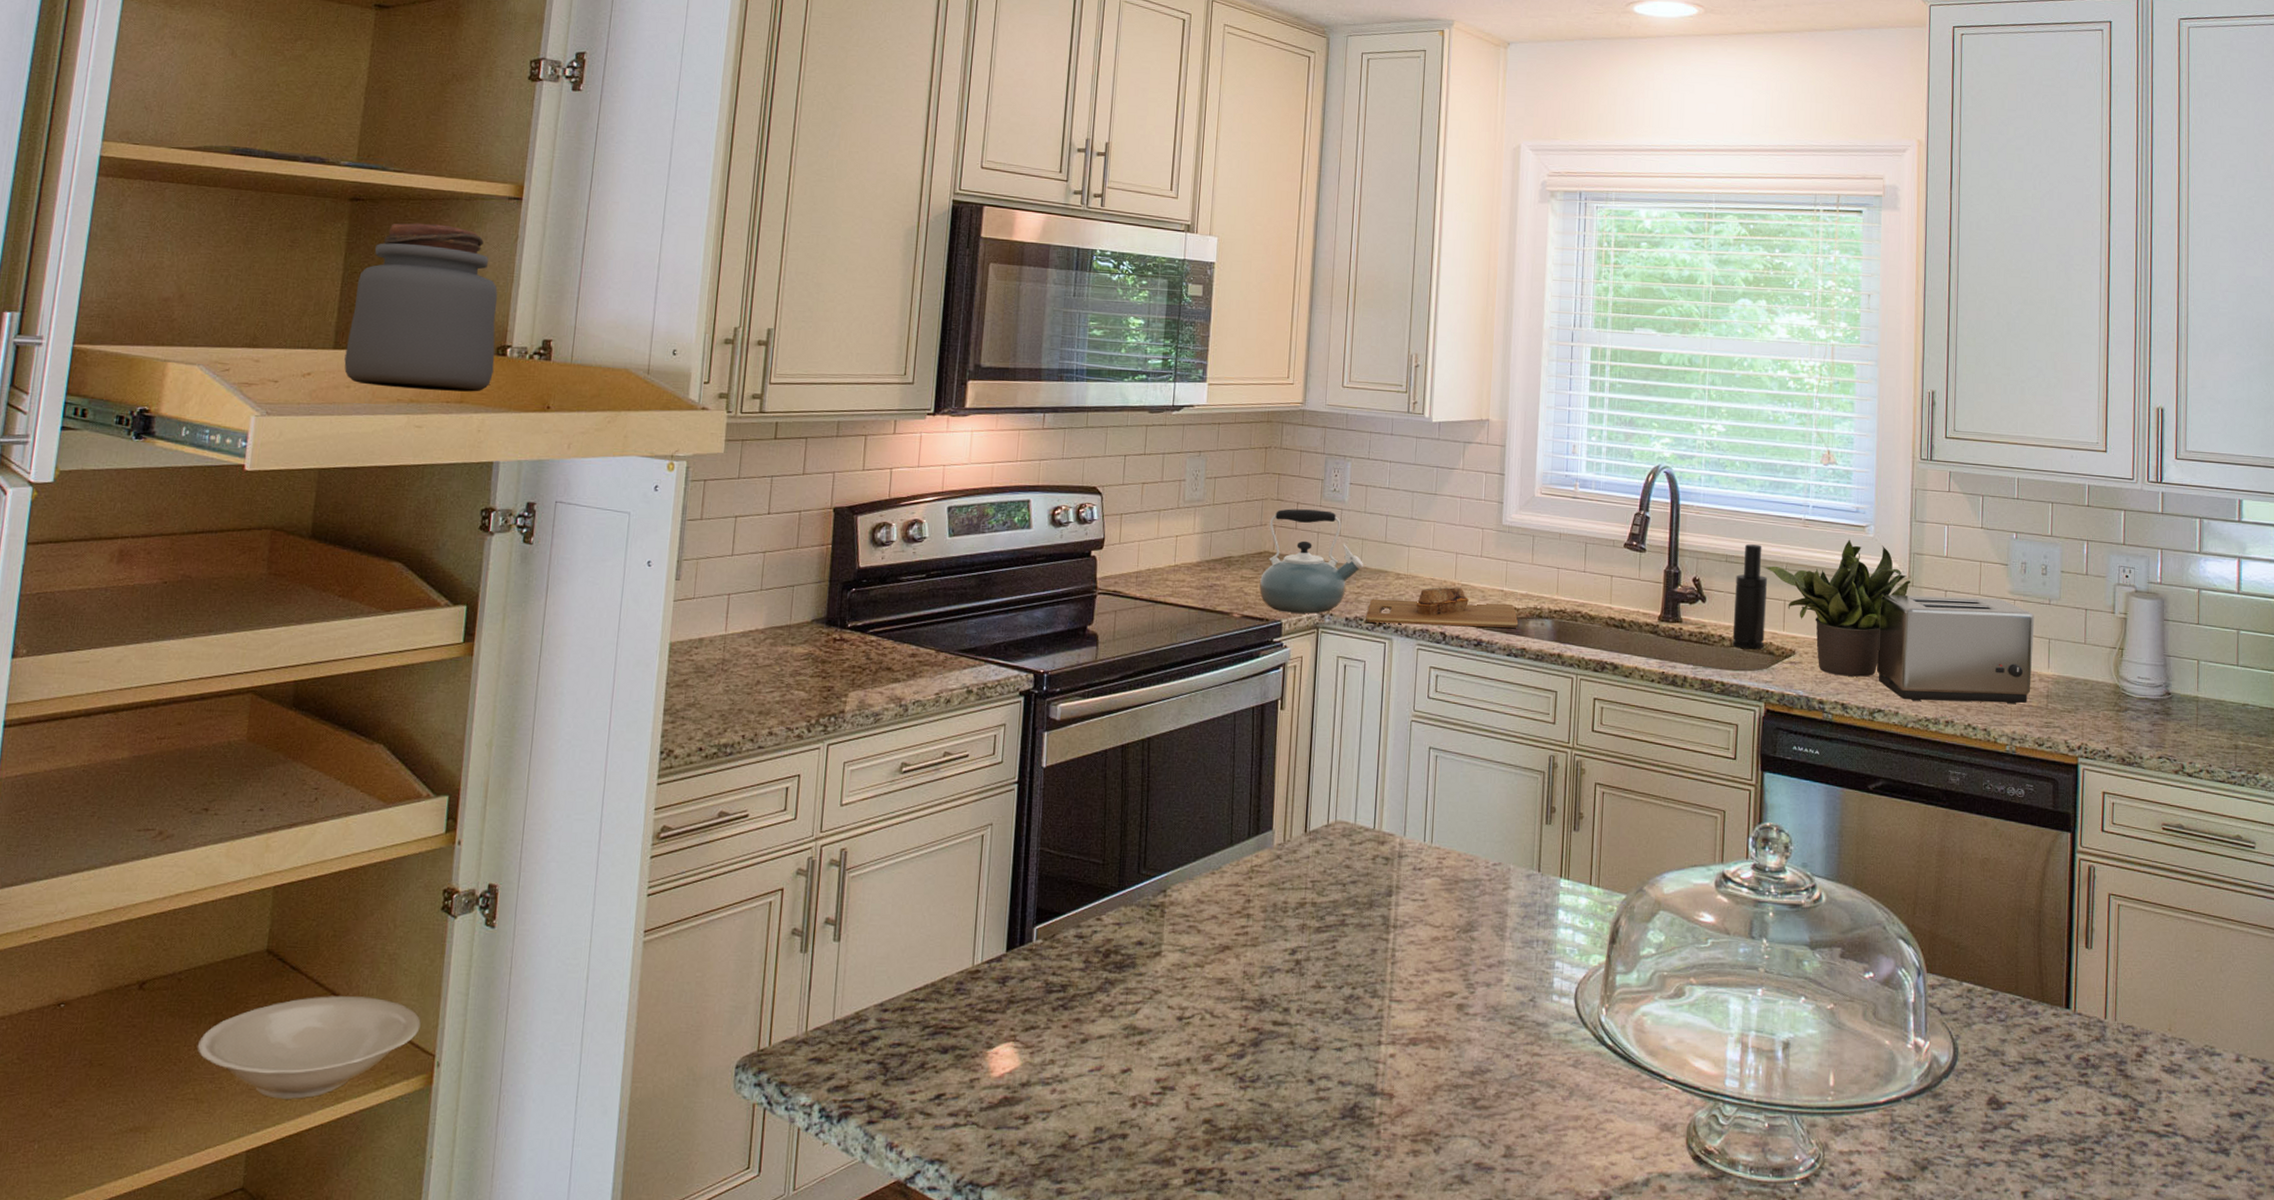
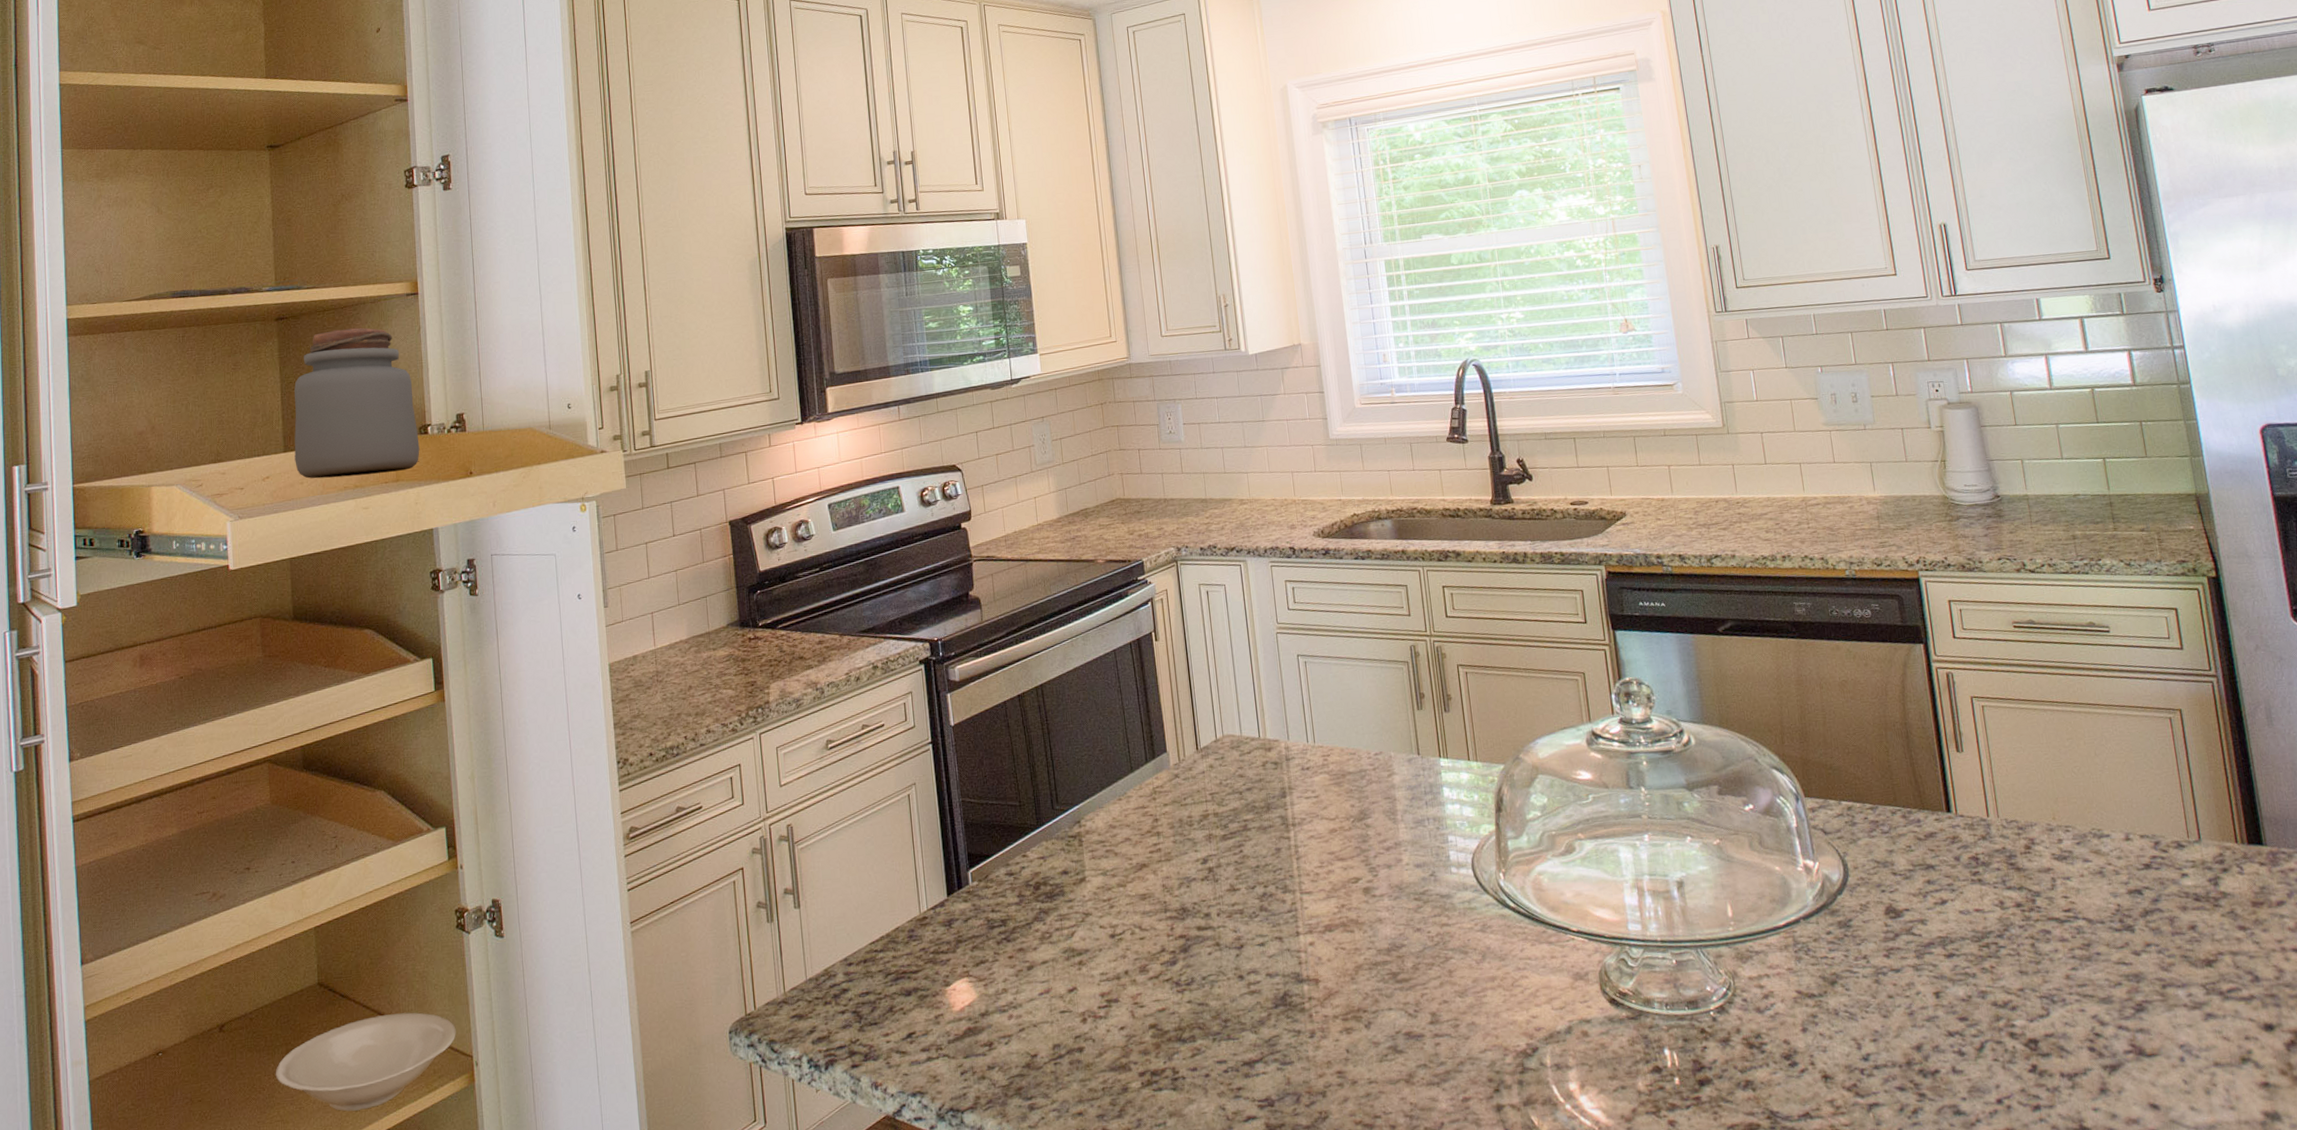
kettle: present [1259,508,1364,614] -> none [1116,452,1209,552]
cutting board: present [1366,587,1519,628] -> none [1218,502,1361,549]
soap dispenser: present [1732,544,1768,649] -> none [1557,418,1595,518]
potted plant: present [1764,539,1911,677] -> none [1582,399,1727,529]
toaster: present [1877,594,2035,704] -> none [1699,432,1861,542]

